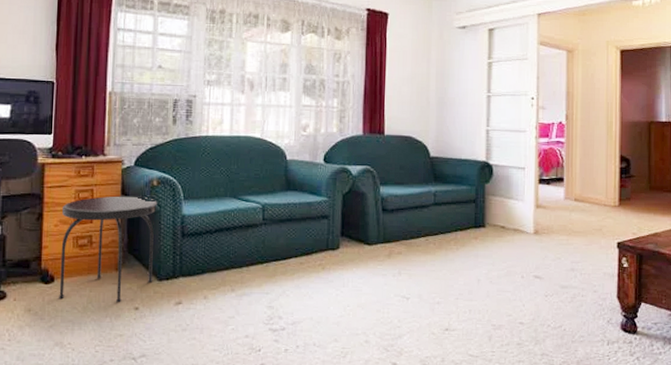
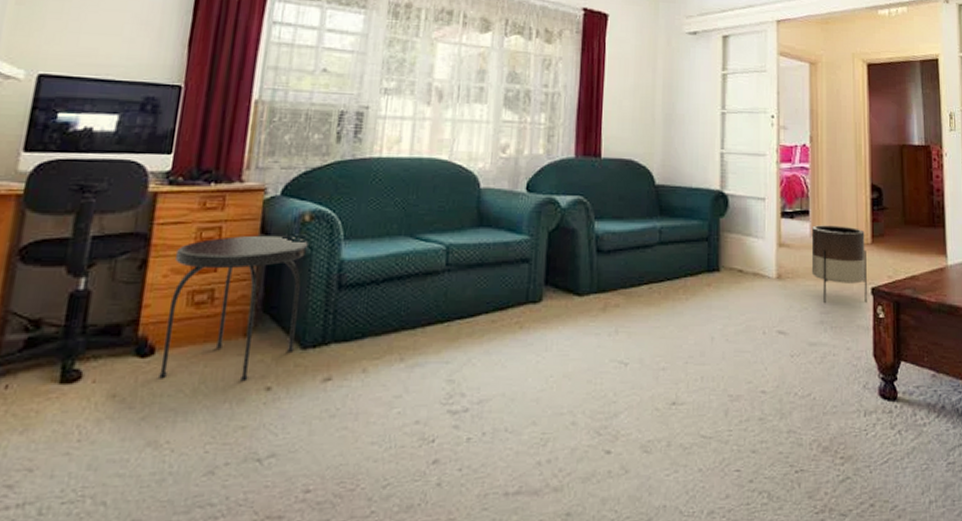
planter: none [564,190,614,255] -> present [811,225,867,303]

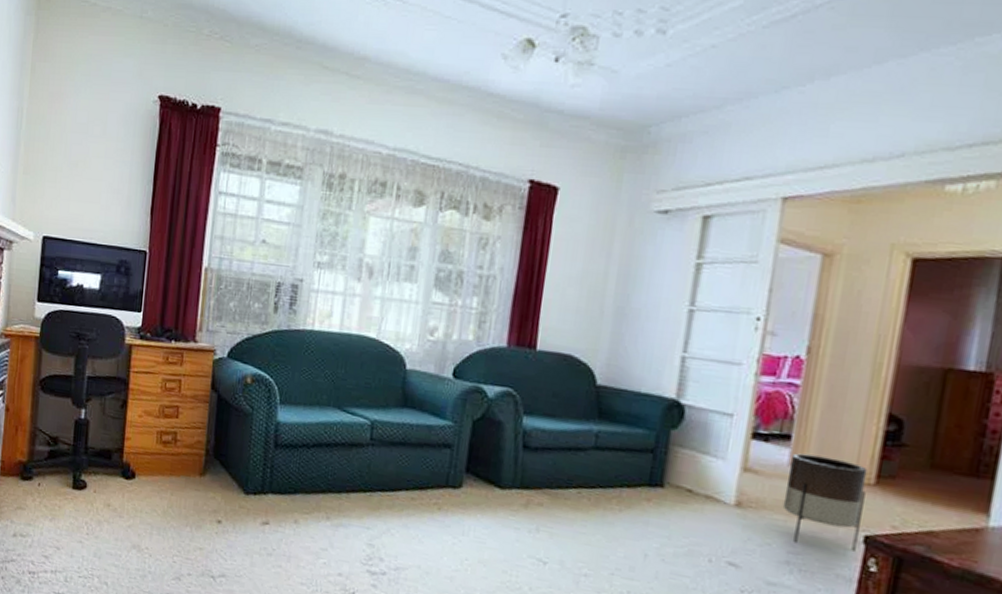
side table: present [159,235,308,382] -> none [139,389,250,513]

